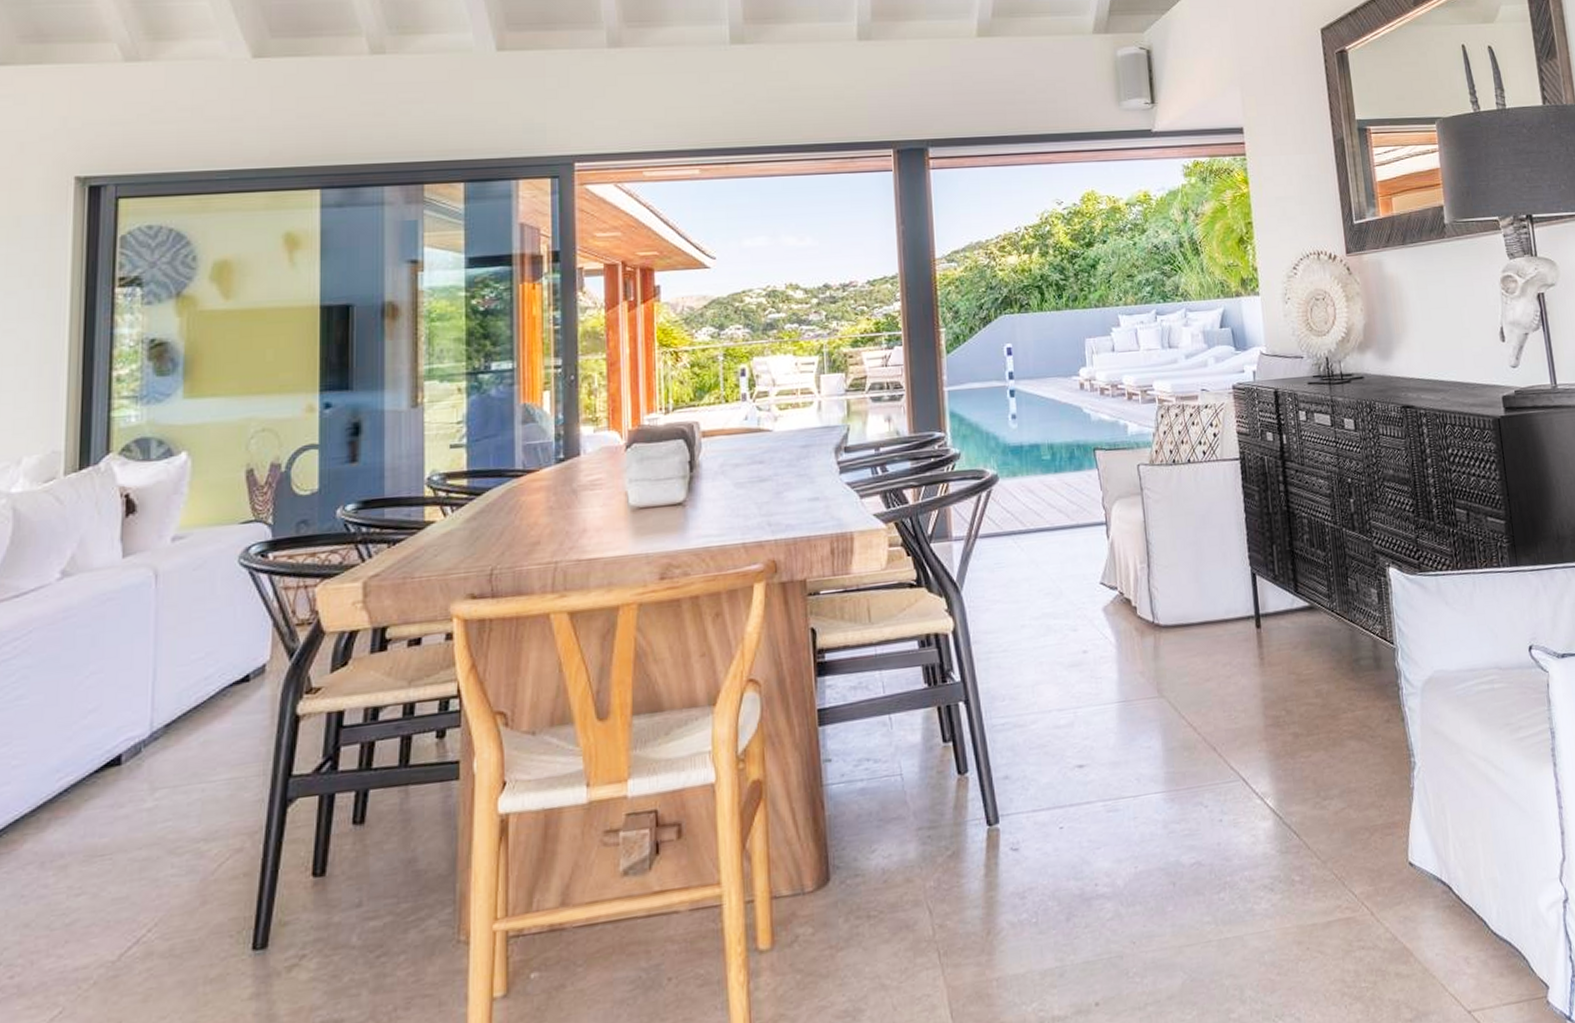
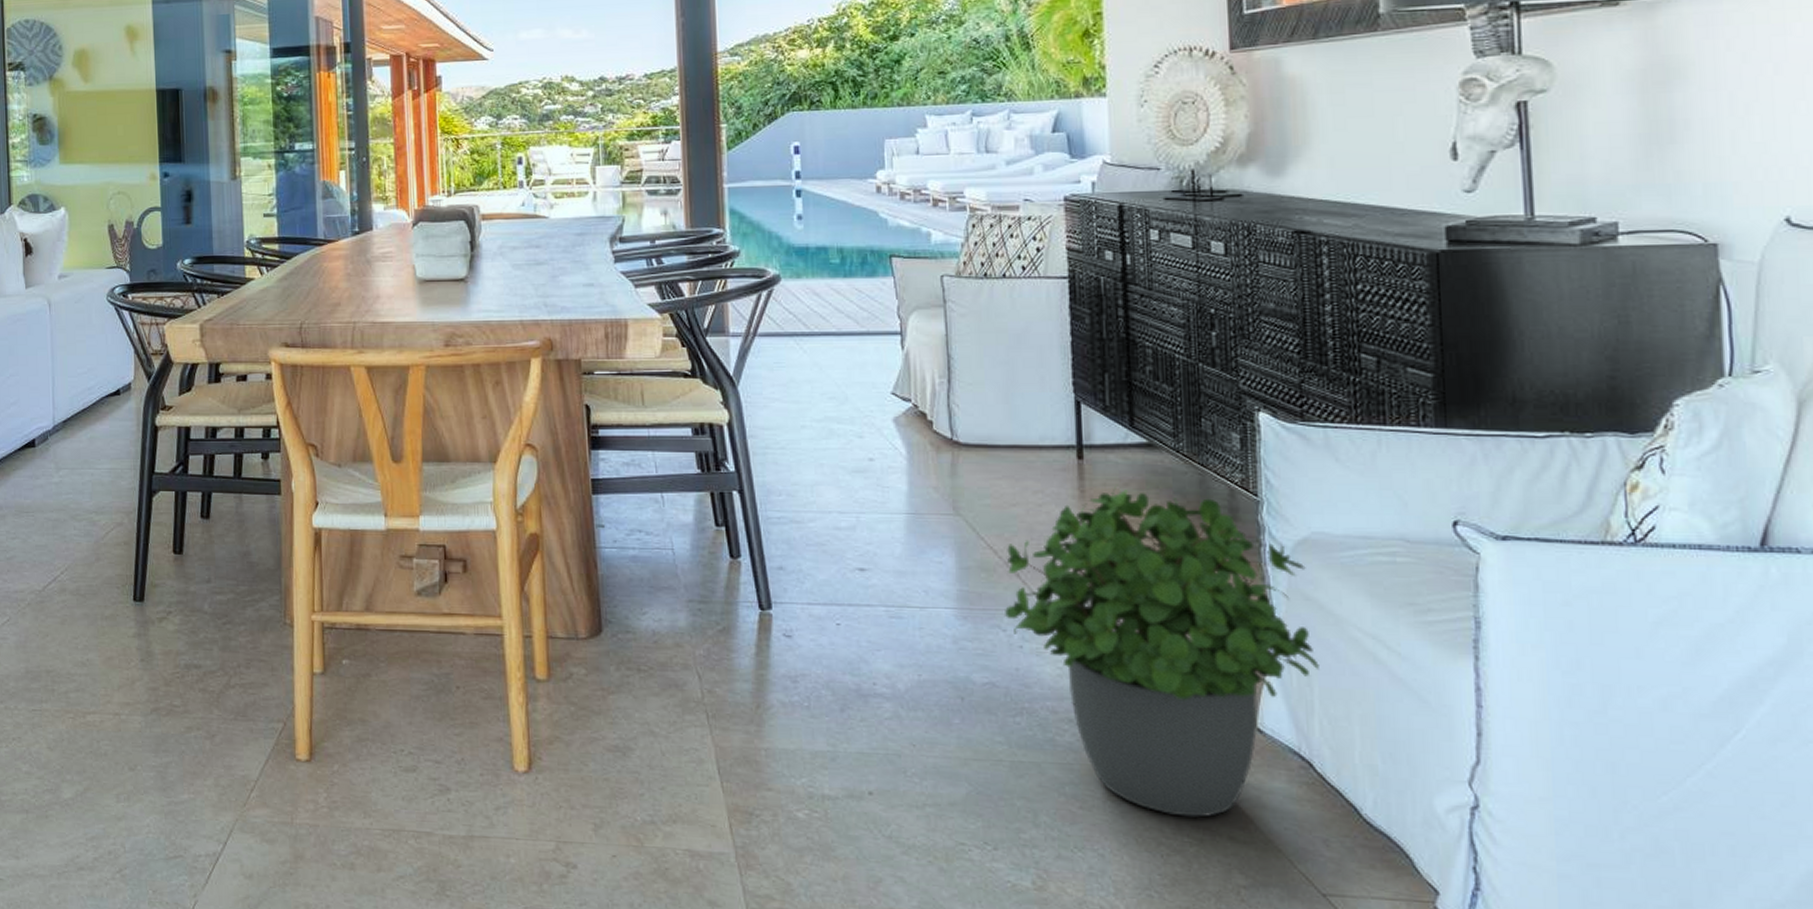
potted plant: none [1204,651,1450,963] -> present [1005,487,1319,818]

